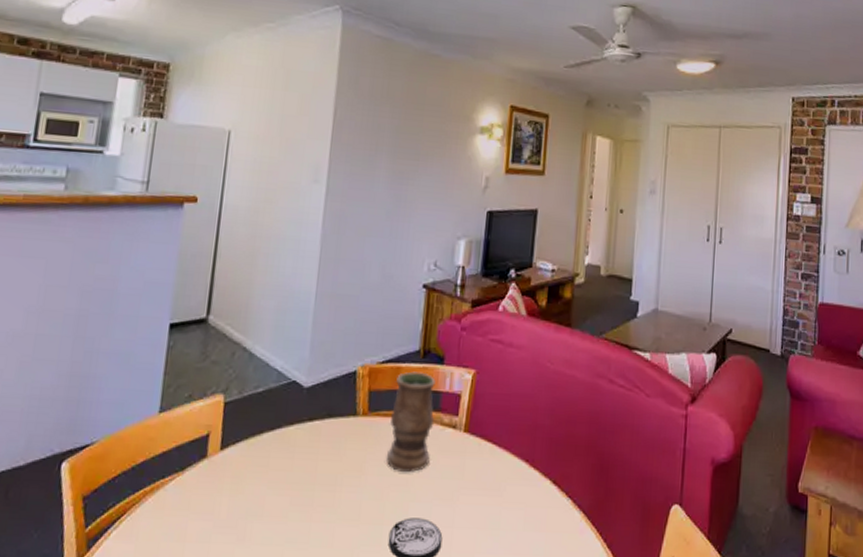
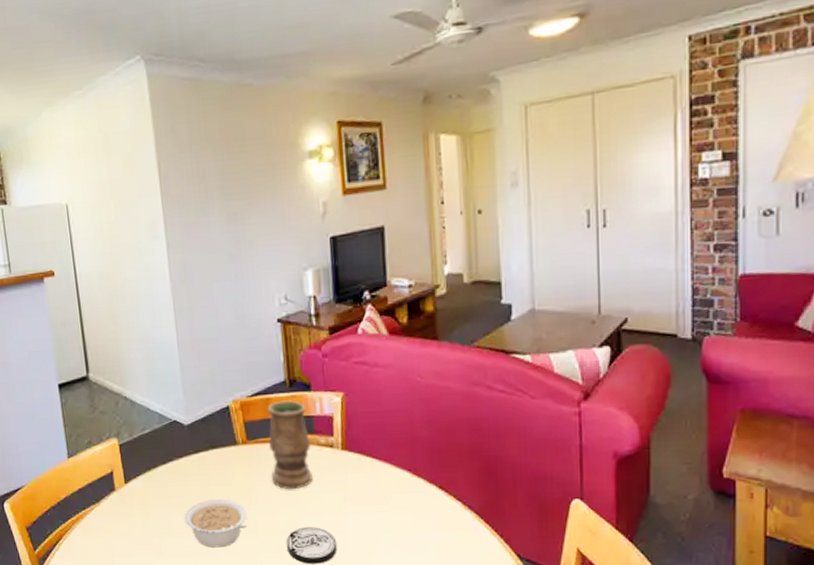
legume: none [280,476,353,537] -> present [184,498,247,548]

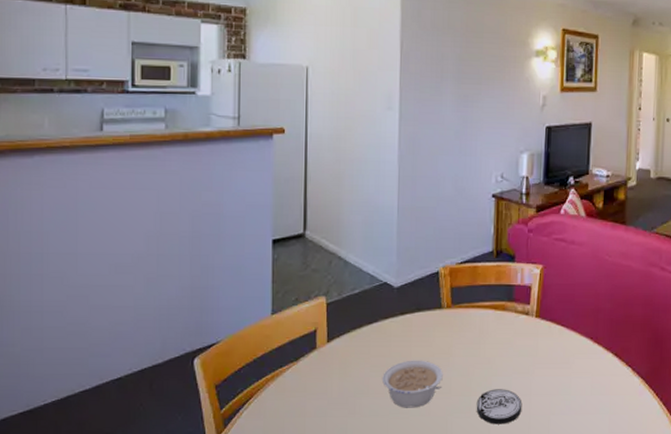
vase: present [268,400,313,490] -> none [471,269,510,353]

